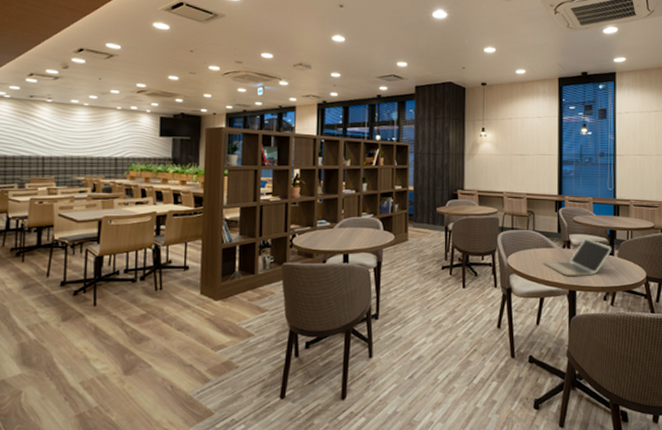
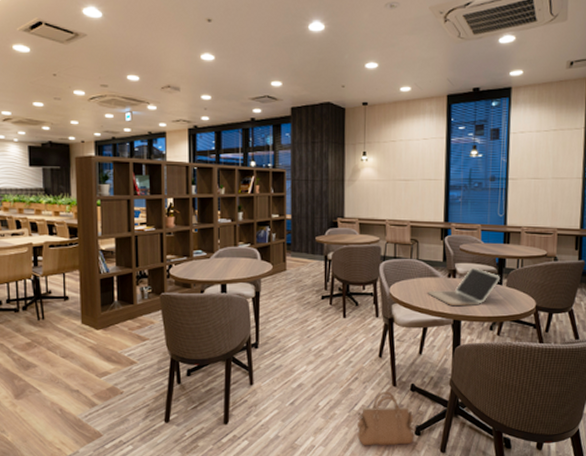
shoulder bag: none [475,363,535,421] -> present [356,391,416,445]

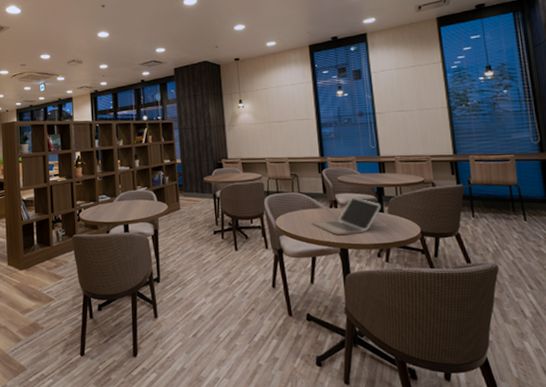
shoulder bag: present [356,391,416,445] -> none [257,321,317,377]

